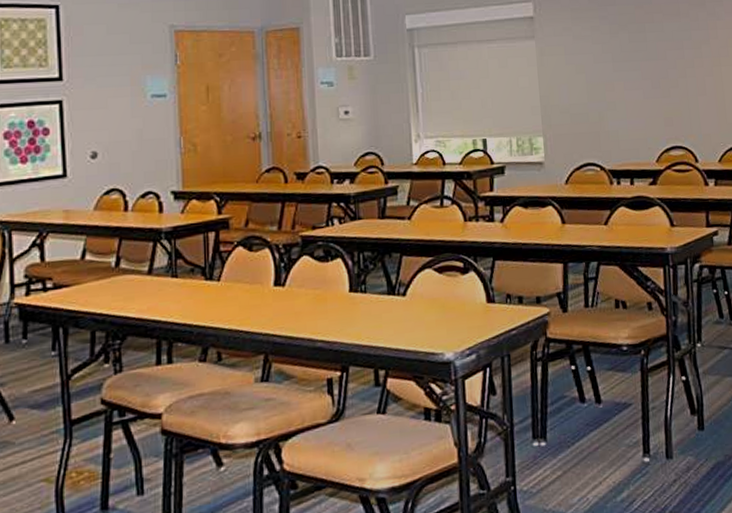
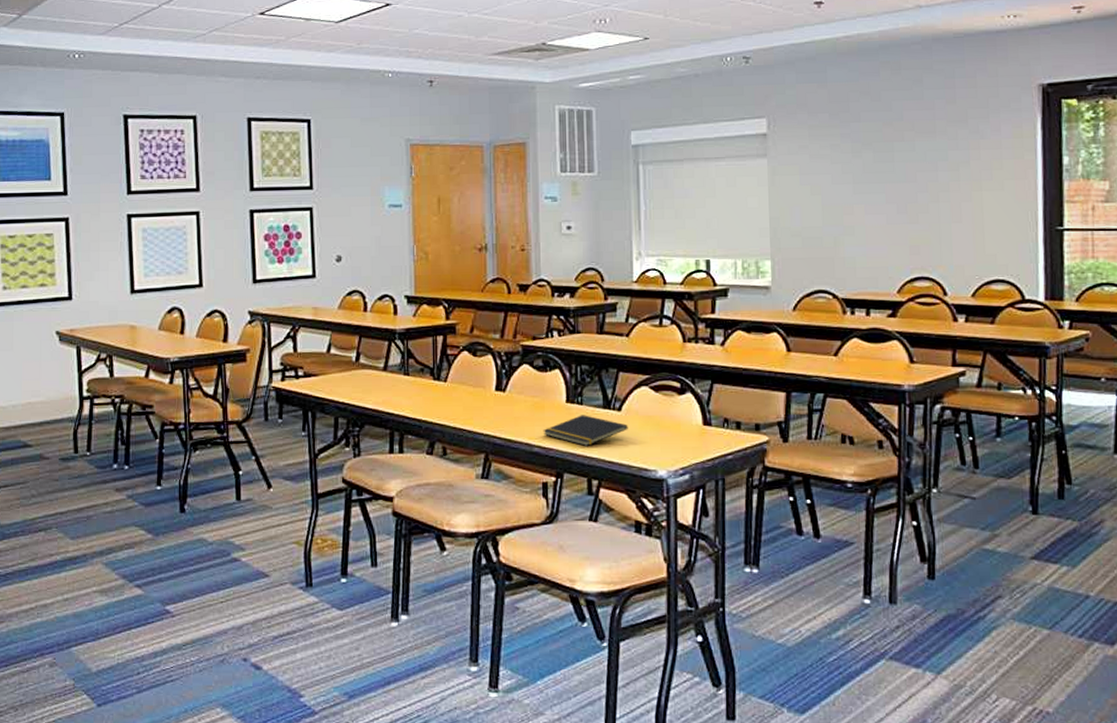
notepad: none [326,303,414,336] -> present [543,415,628,446]

